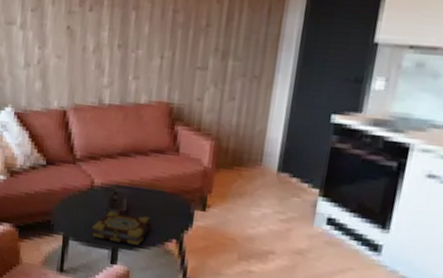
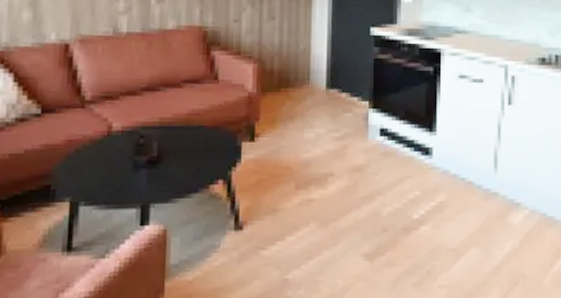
book: present [91,210,152,246] -> none [111,158,192,197]

